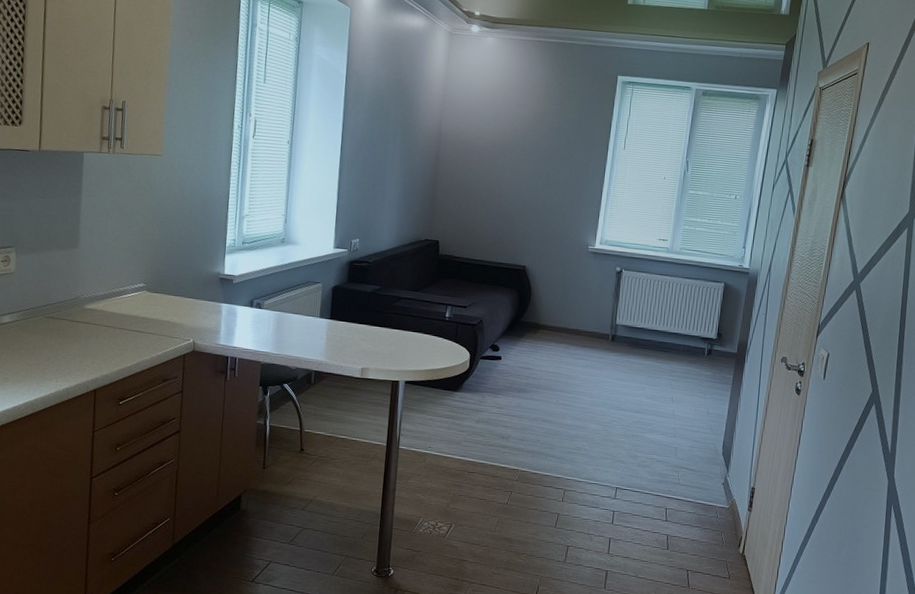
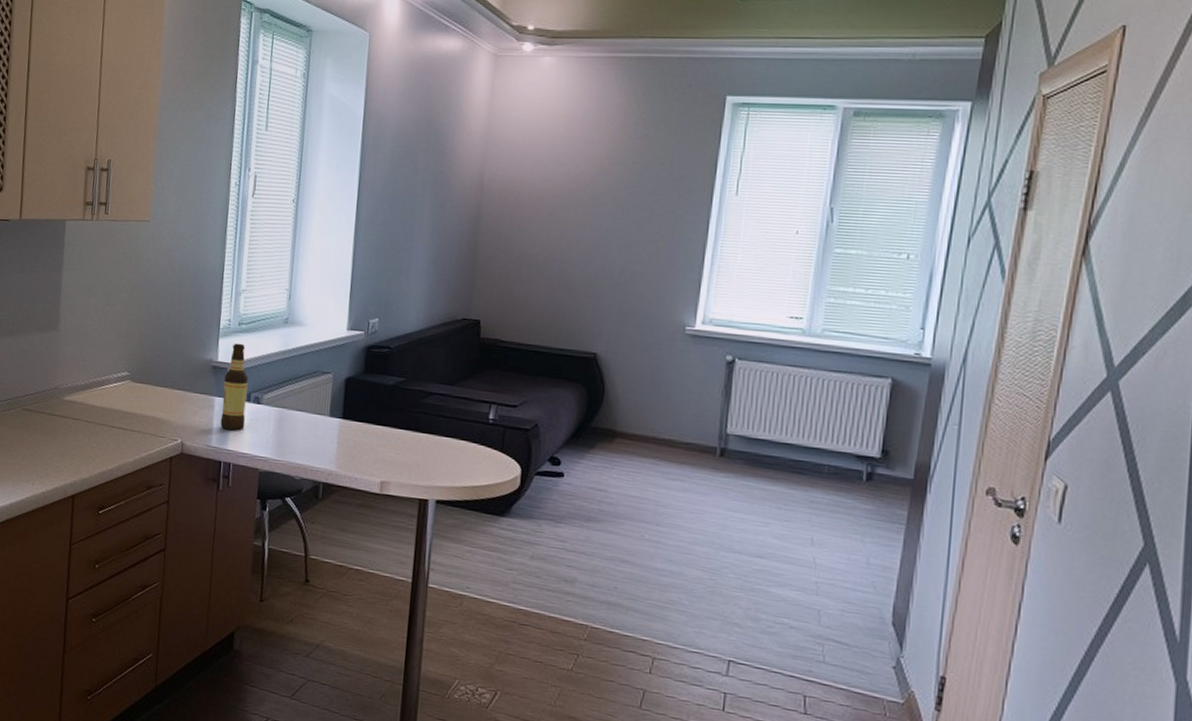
bottle: none [227,258,251,331] -> present [220,343,248,431]

